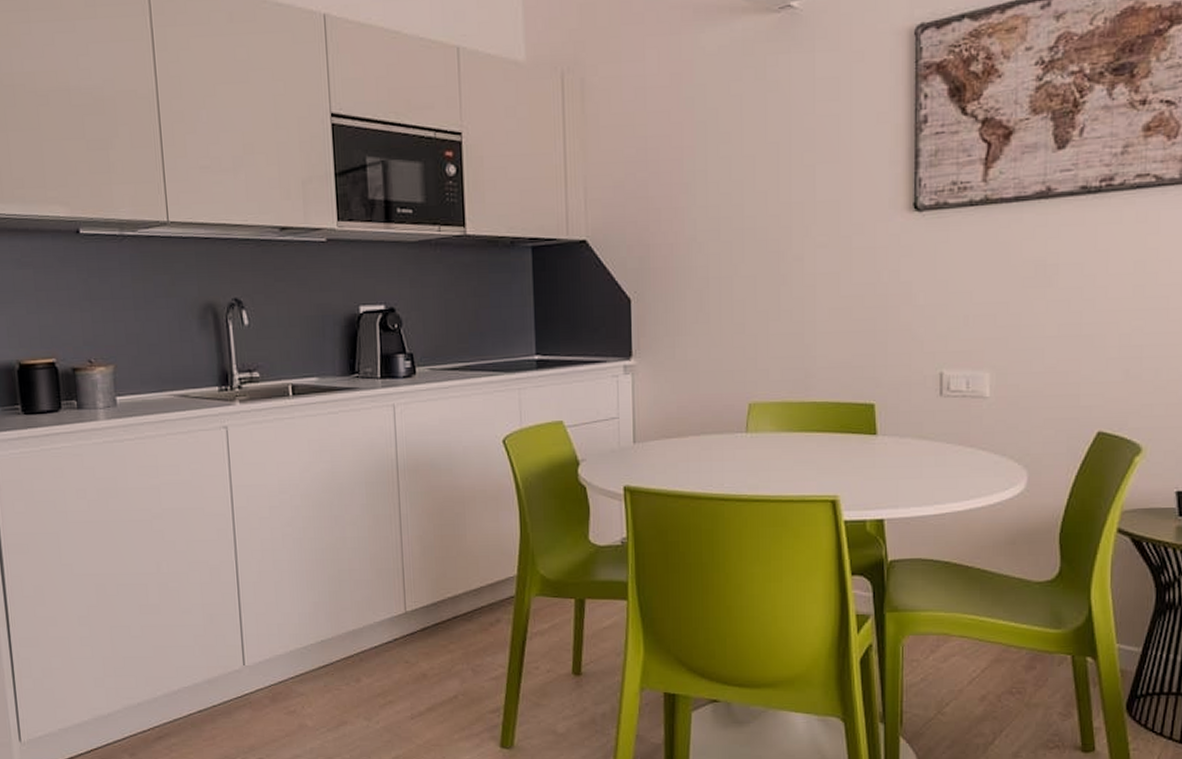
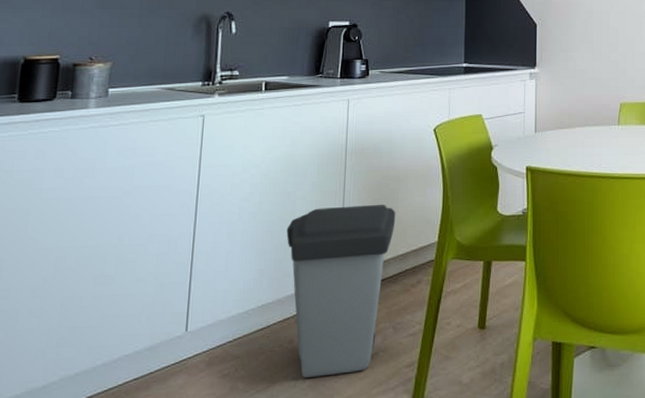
trash can: none [338,530,465,718] -> present [286,204,396,378]

